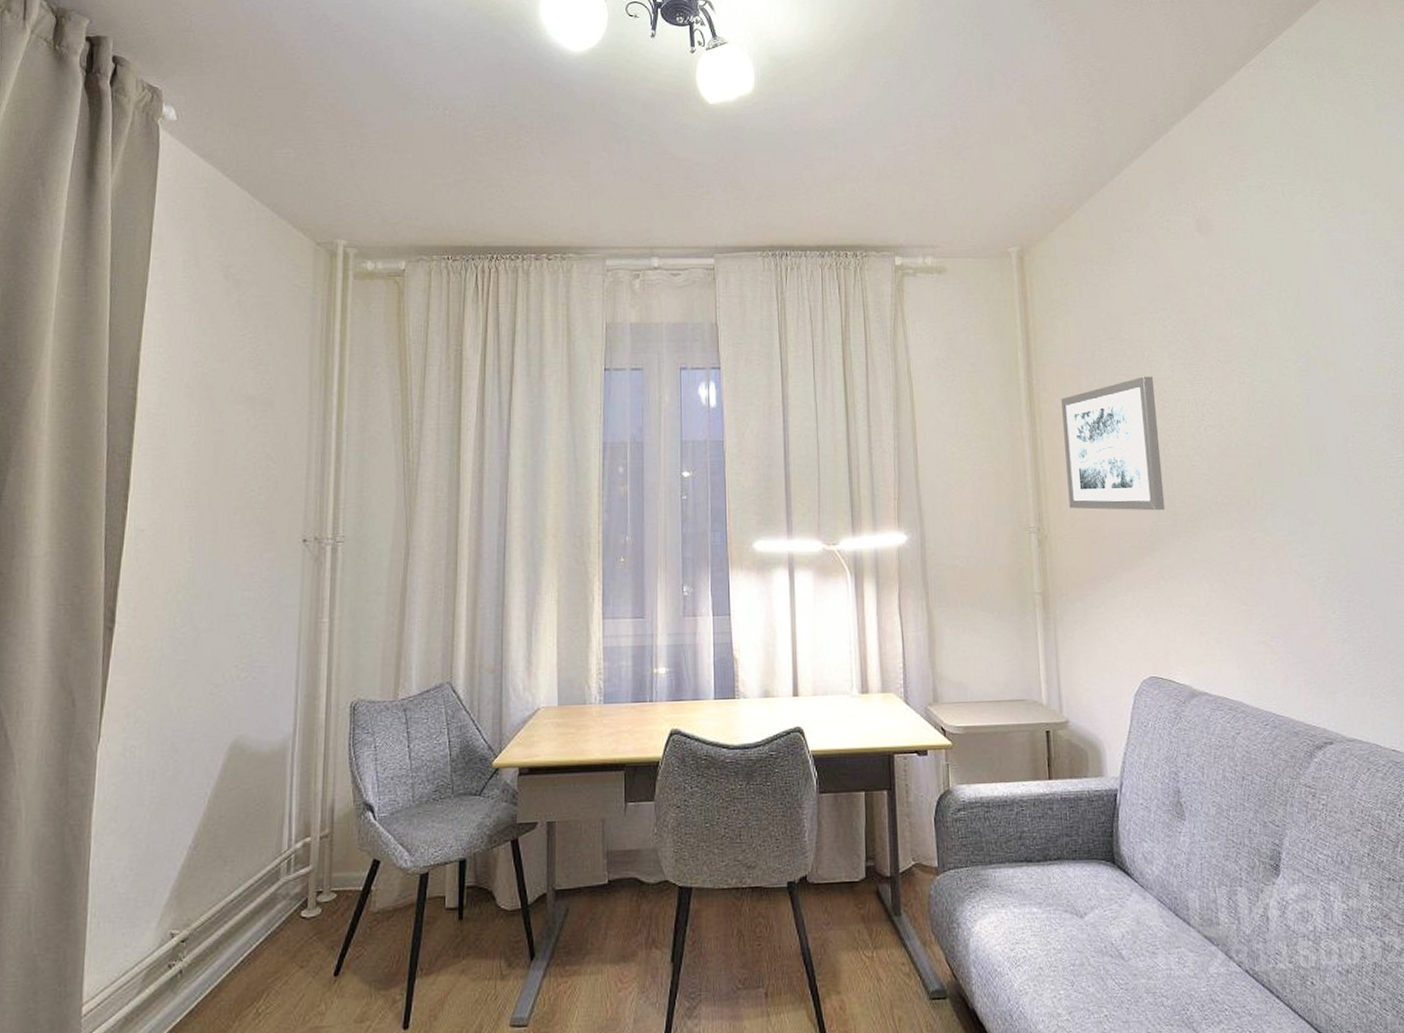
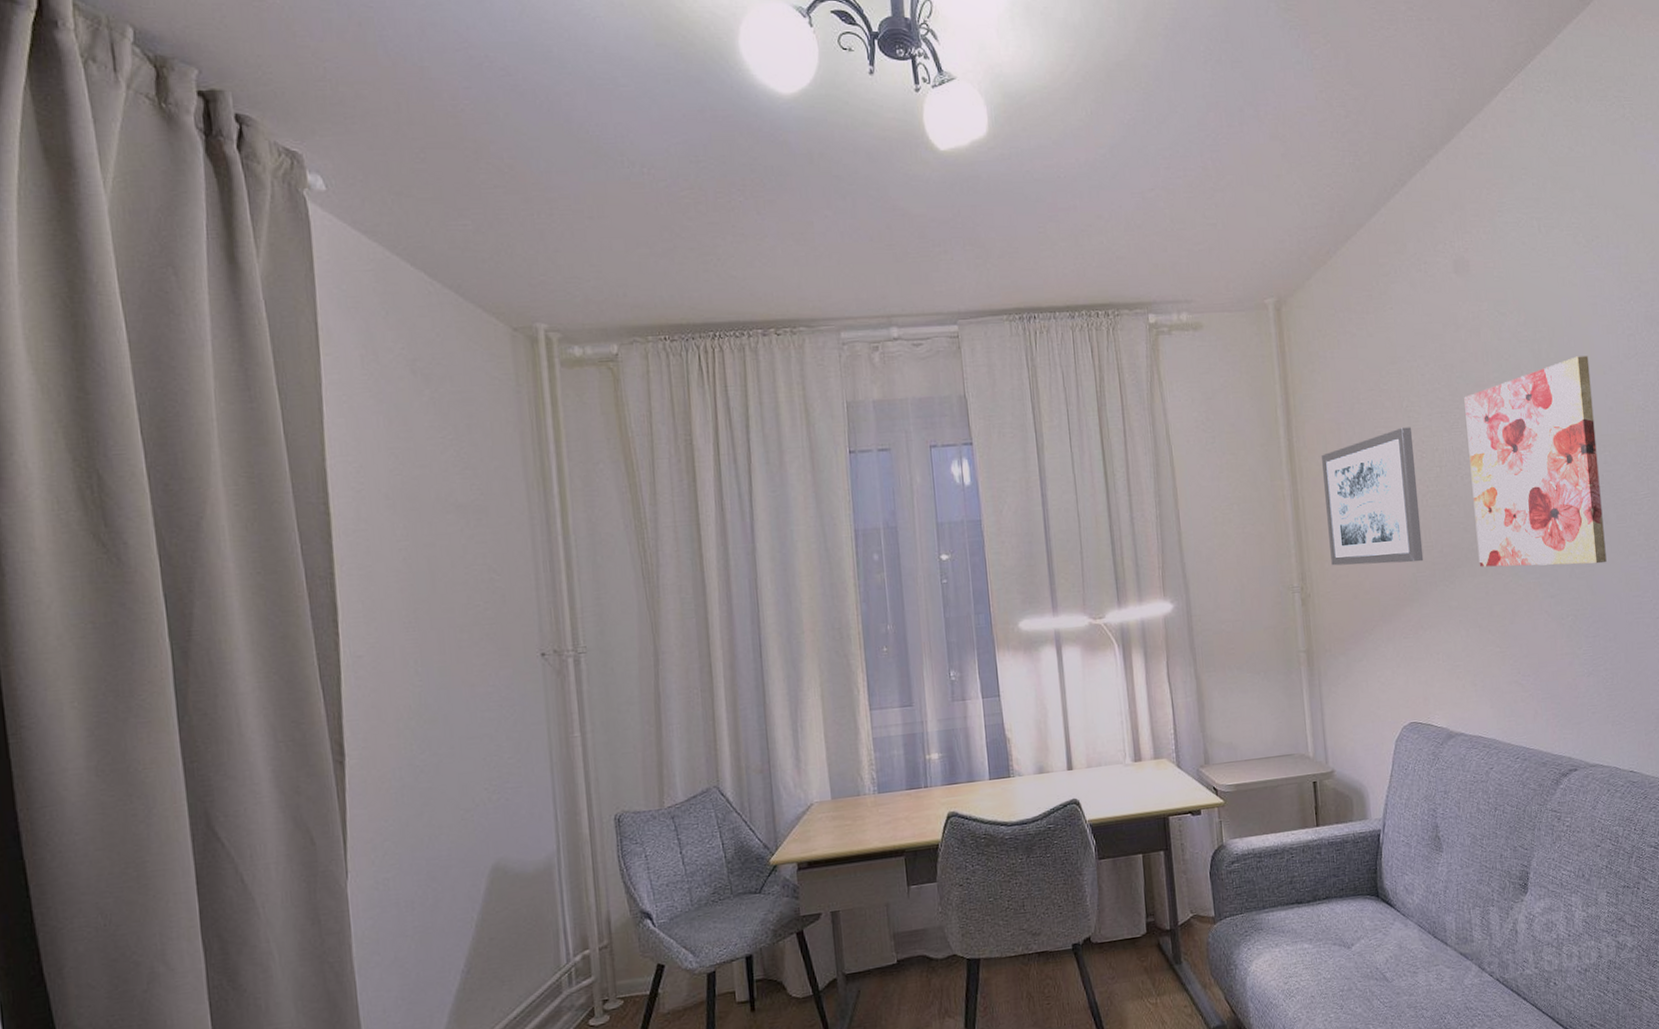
wall art: none [1207,316,1361,526] -> present [1464,355,1607,568]

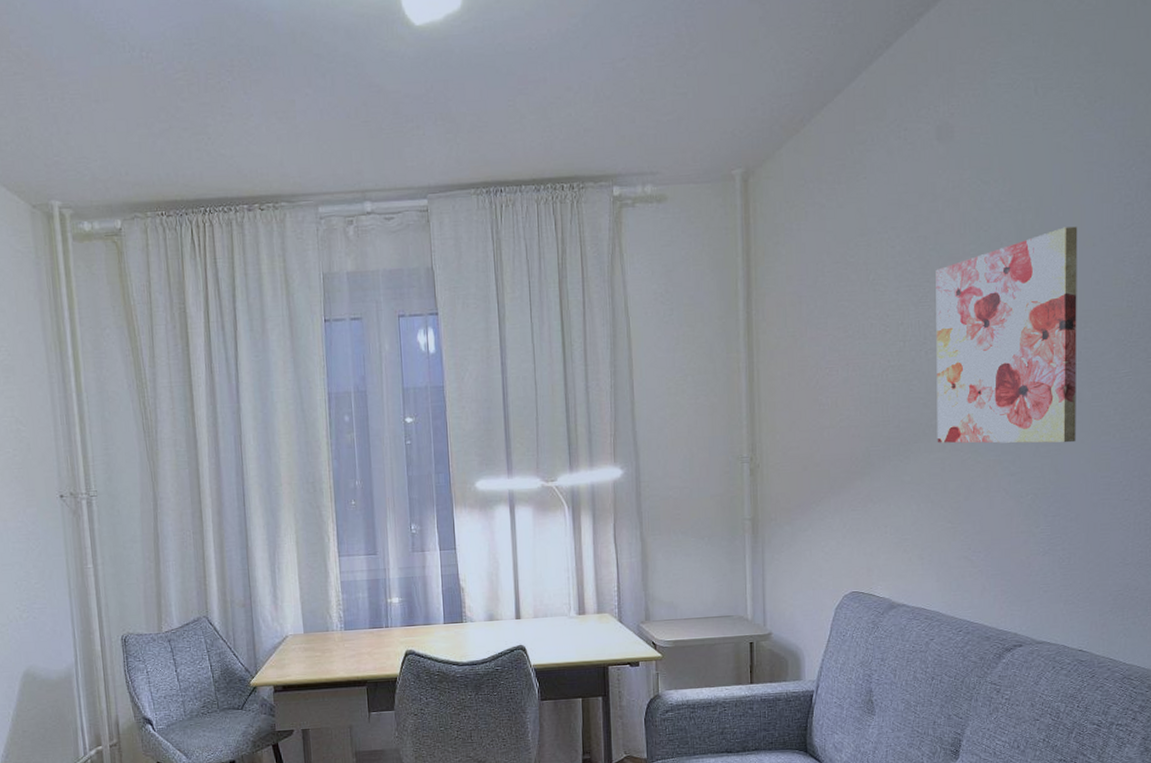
wall art: present [1322,427,1424,566] -> none [780,300,879,438]

